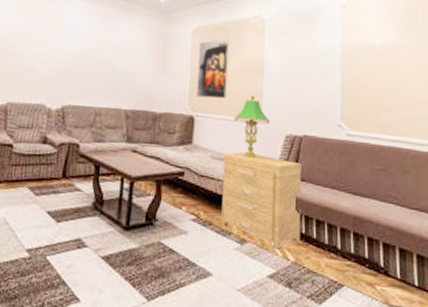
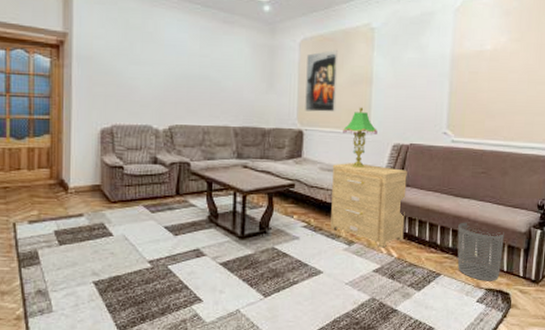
waste bin: none [360,224,412,298] -> present [457,222,504,281]

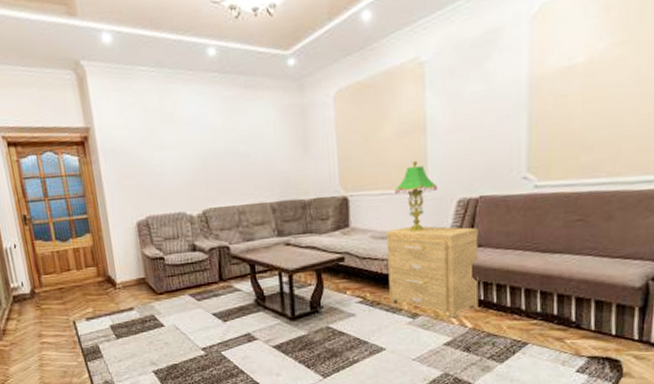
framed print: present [305,50,338,112] -> none [344,97,384,175]
waste bin: present [457,222,504,281] -> none [548,281,611,348]

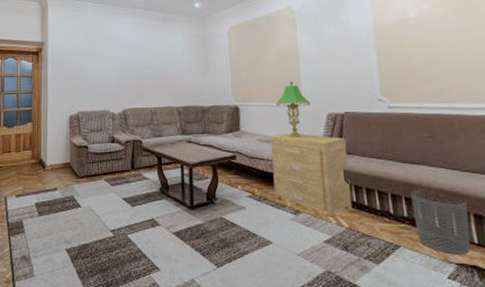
waste bin: none [548,281,611,348] -> present [411,189,471,255]

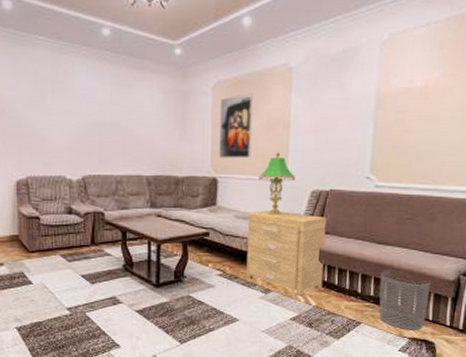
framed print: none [236,33,267,89] -> present [219,93,254,159]

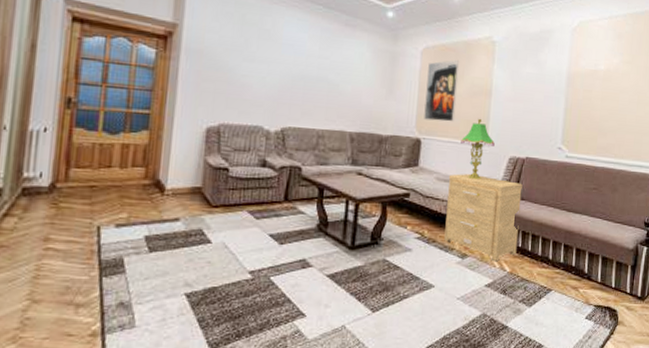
waste bin: present [379,270,431,330] -> none [568,237,613,298]

